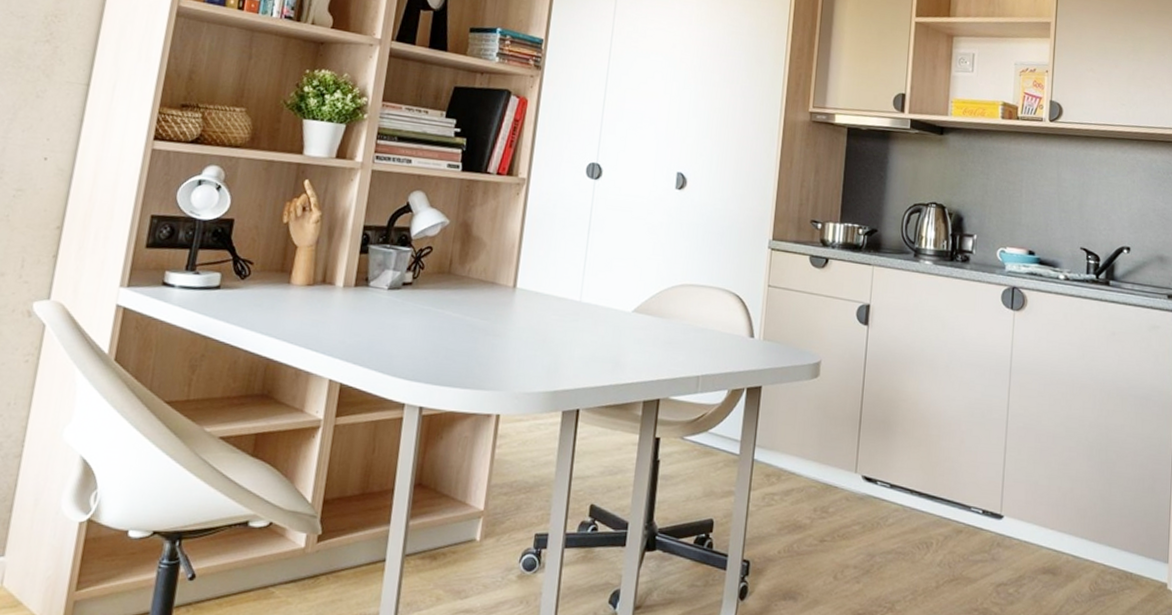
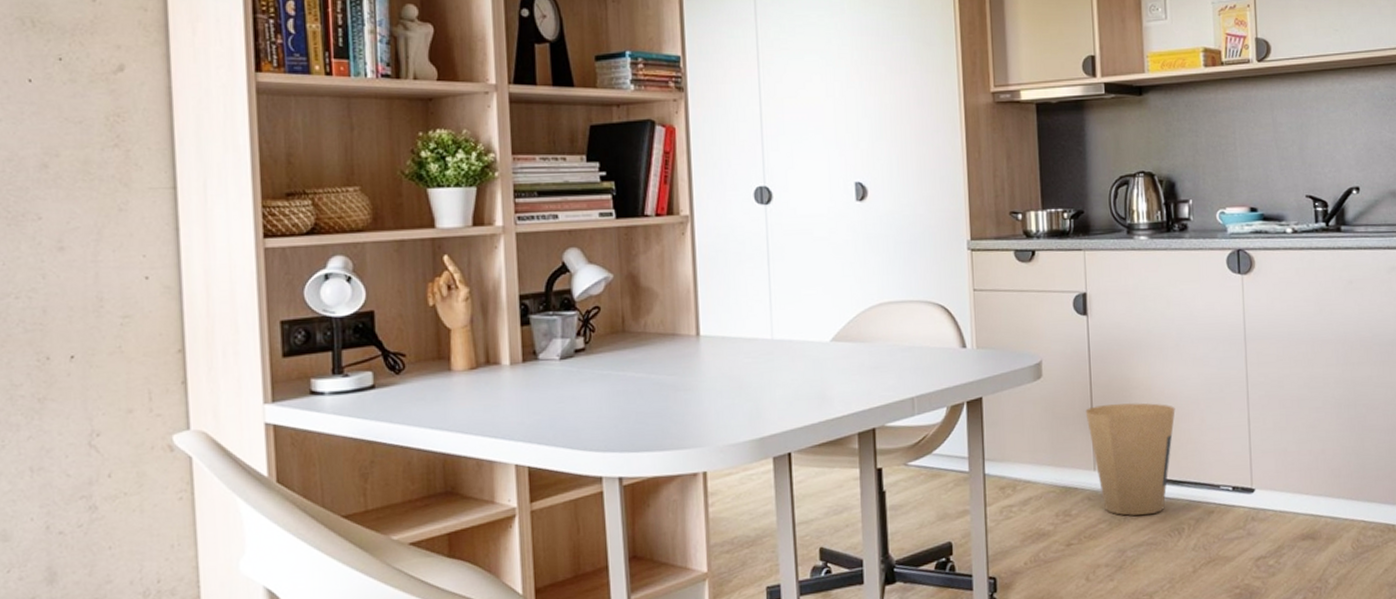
trash can: none [854,411,938,524] -> present [1085,403,1176,516]

